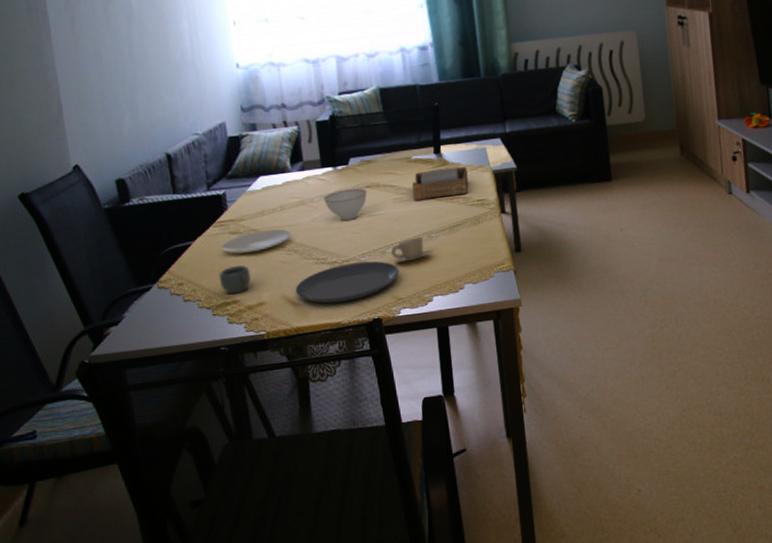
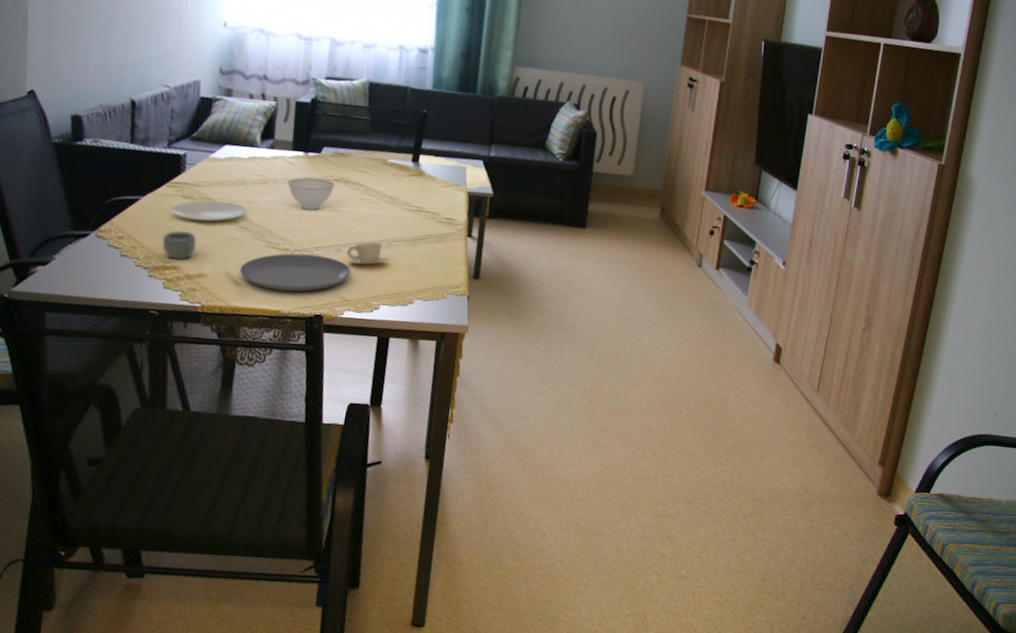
napkin holder: present [411,166,469,201] -> none [380,176,442,210]

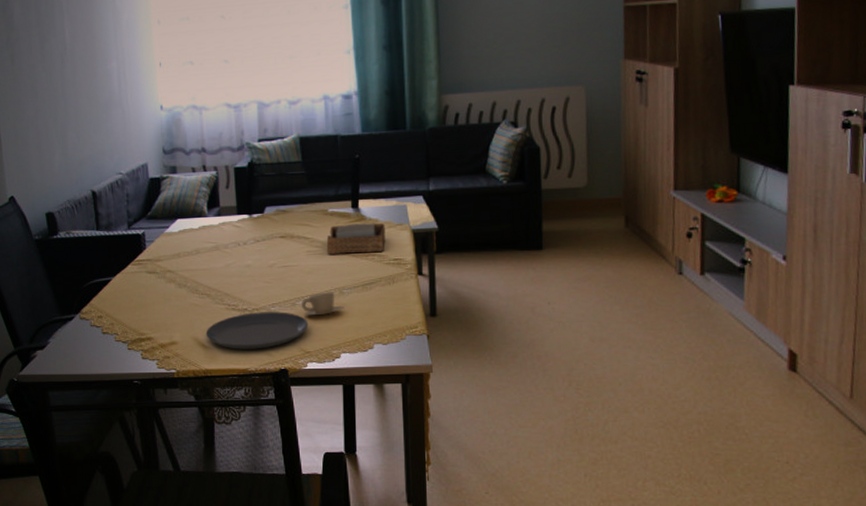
cup: present [162,231,197,261] -> none [135,304,165,331]
plate: present [170,200,247,222] -> none [138,272,204,293]
bowl: present [287,177,334,210] -> none [237,237,281,269]
napkin holder: none [380,176,442,210] -> present [326,223,385,254]

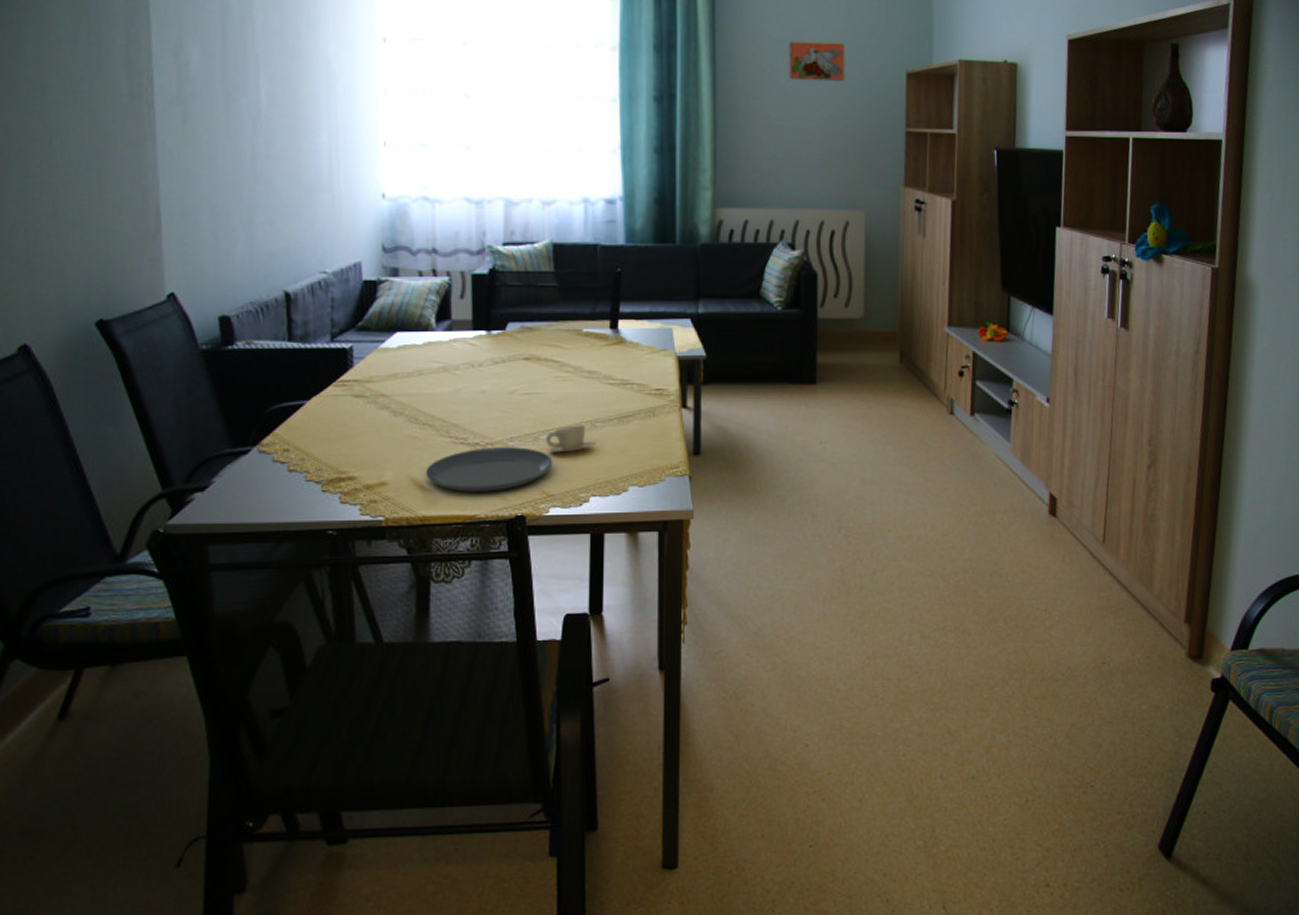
napkin holder: present [326,223,385,254] -> none [578,347,647,381]

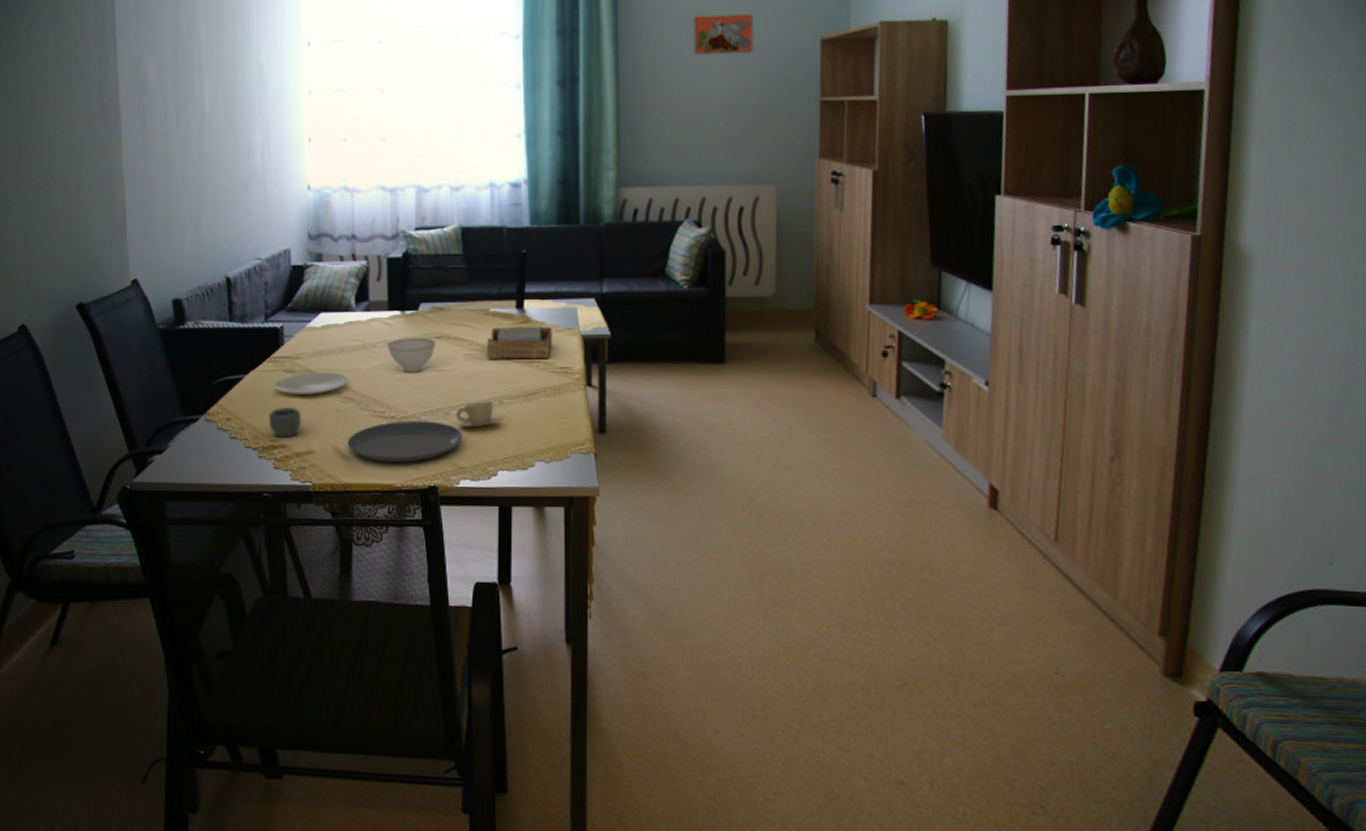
cup: none [334,436,374,469] -> present [268,408,302,438]
plate: none [340,397,427,423] -> present [273,373,348,396]
bowl: none [470,358,524,396] -> present [387,337,435,372]
napkin holder: none [578,347,647,381] -> present [486,326,552,360]

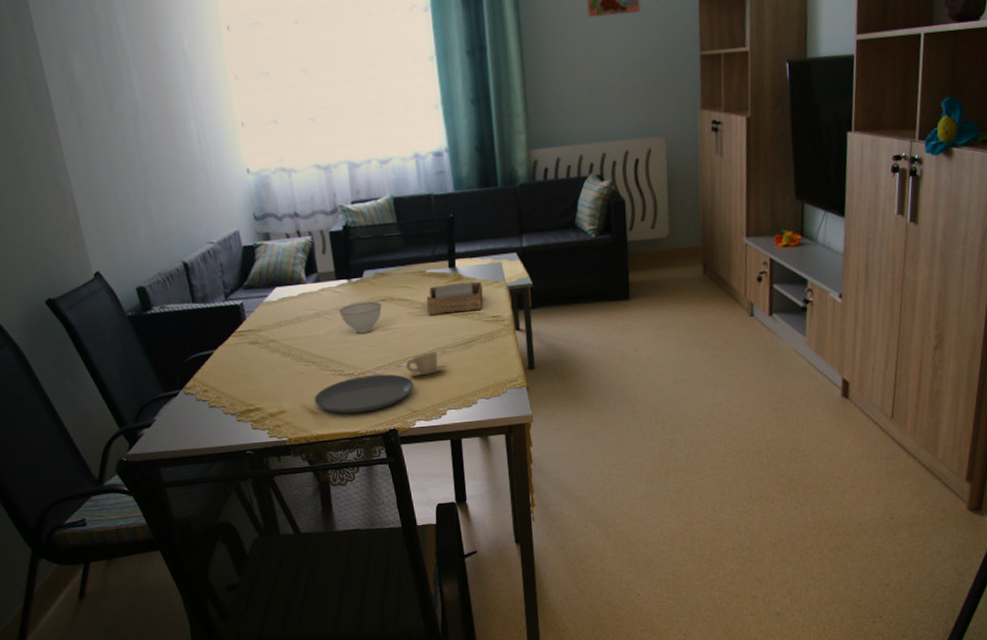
cup: present [268,408,302,438] -> none [241,375,272,402]
plate: present [273,373,348,396] -> none [241,340,308,364]

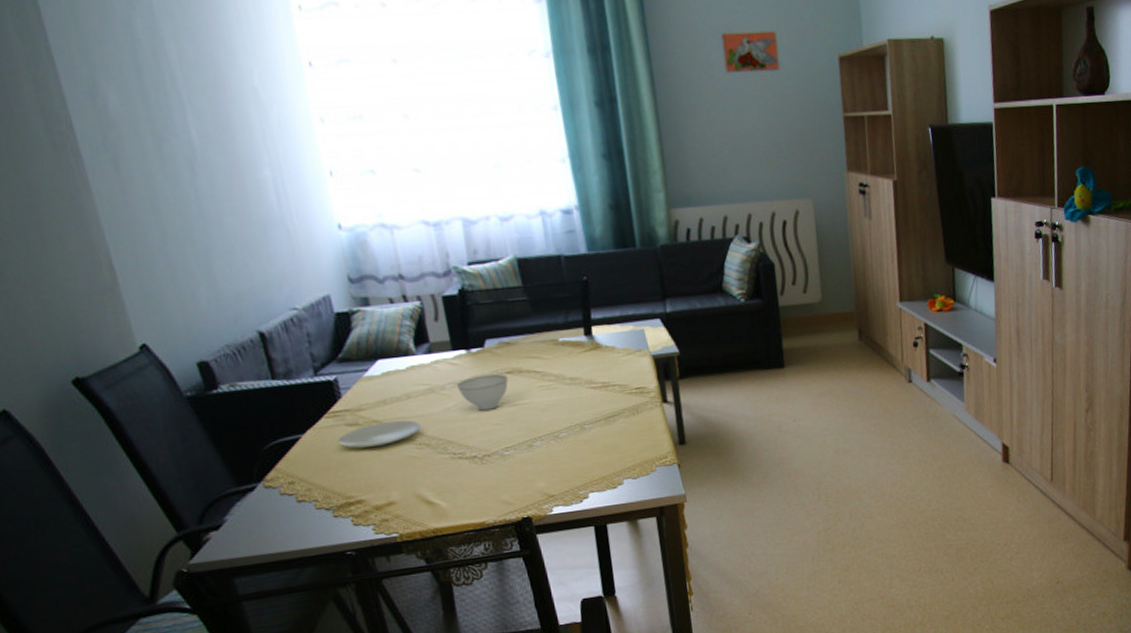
plate: none [241,340,308,364] -> present [337,420,421,449]
plate: present [314,374,414,414] -> none [429,455,550,503]
cup: present [406,351,448,377] -> none [539,428,588,458]
napkin holder: present [426,281,483,315] -> none [559,350,625,388]

